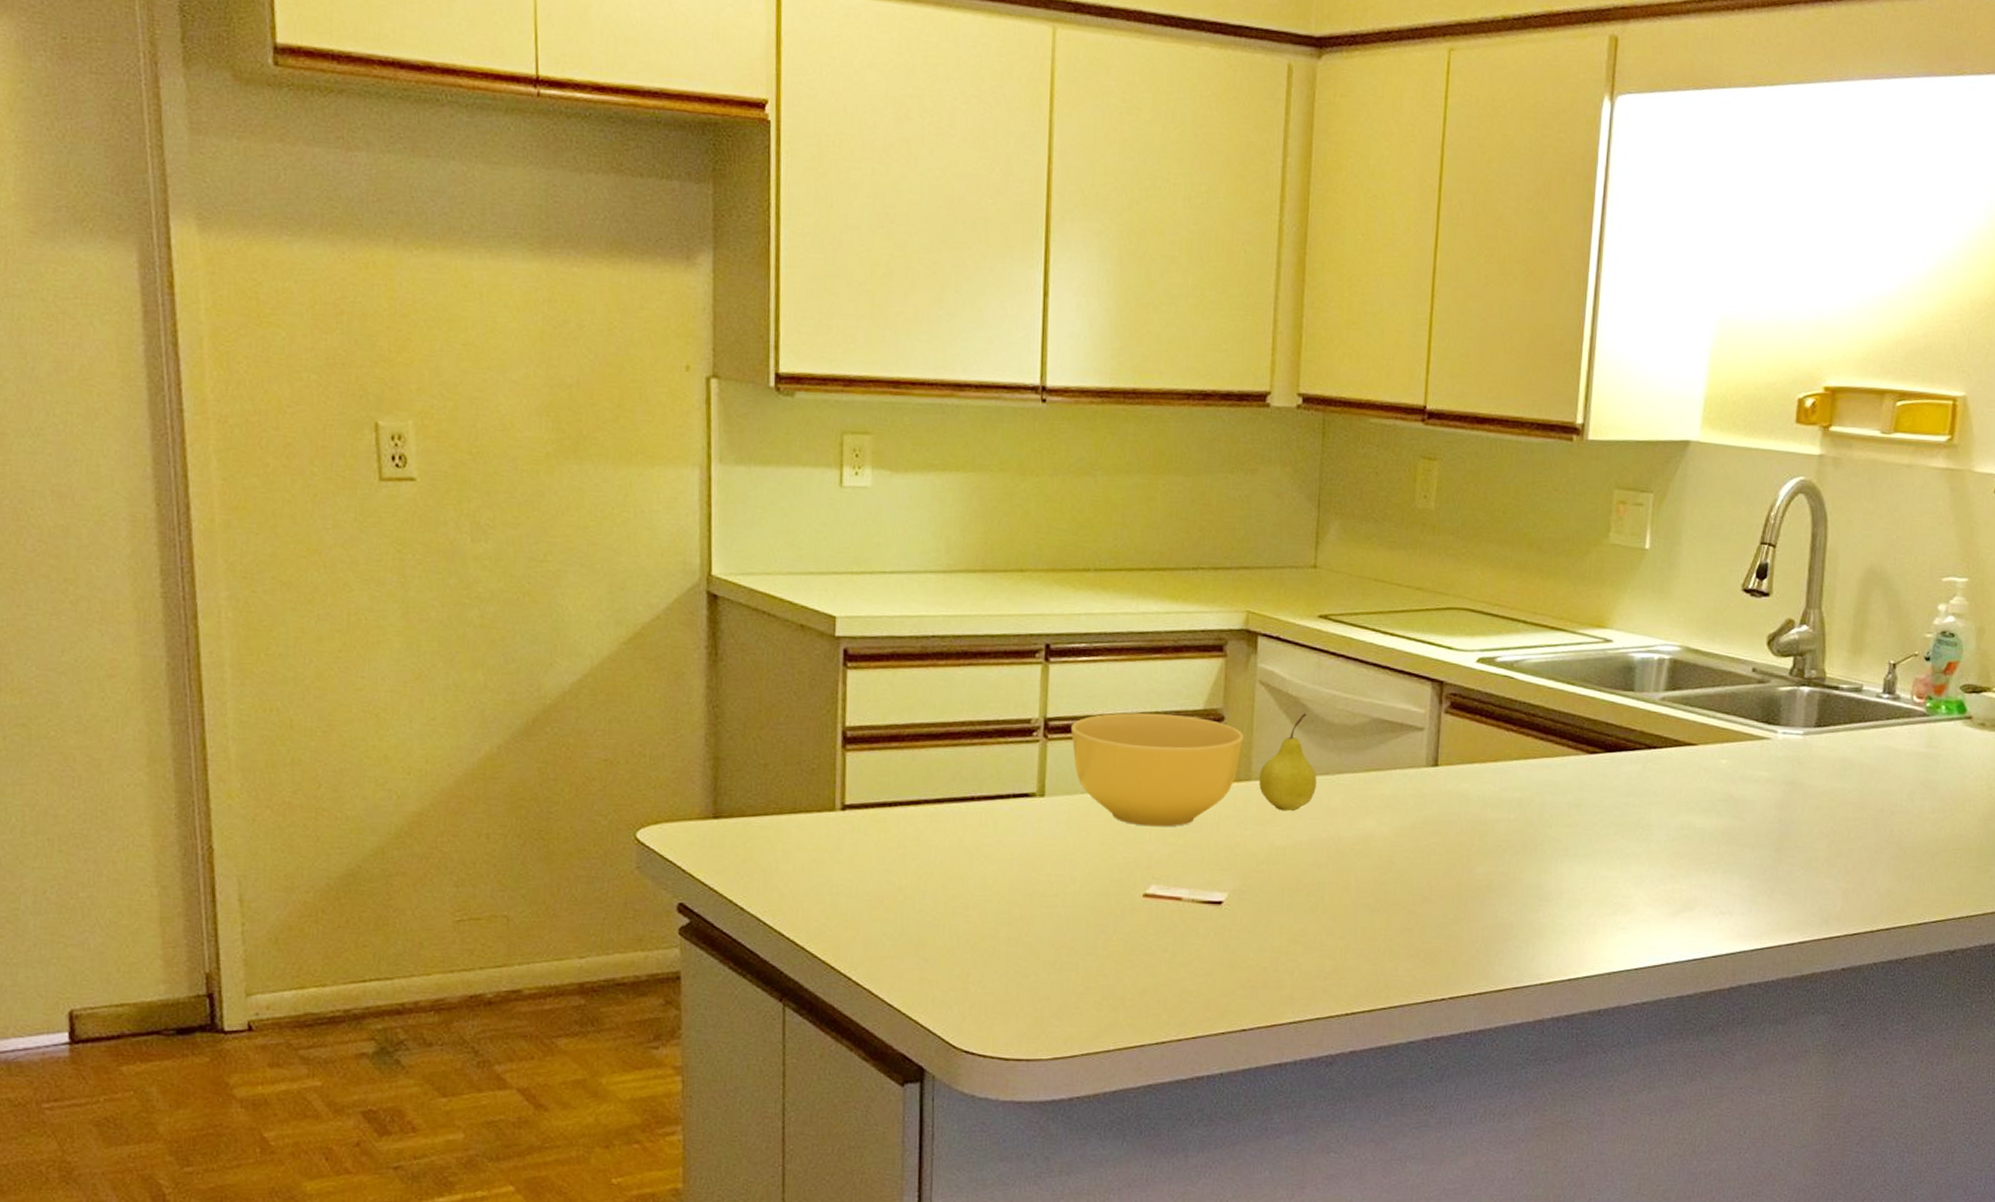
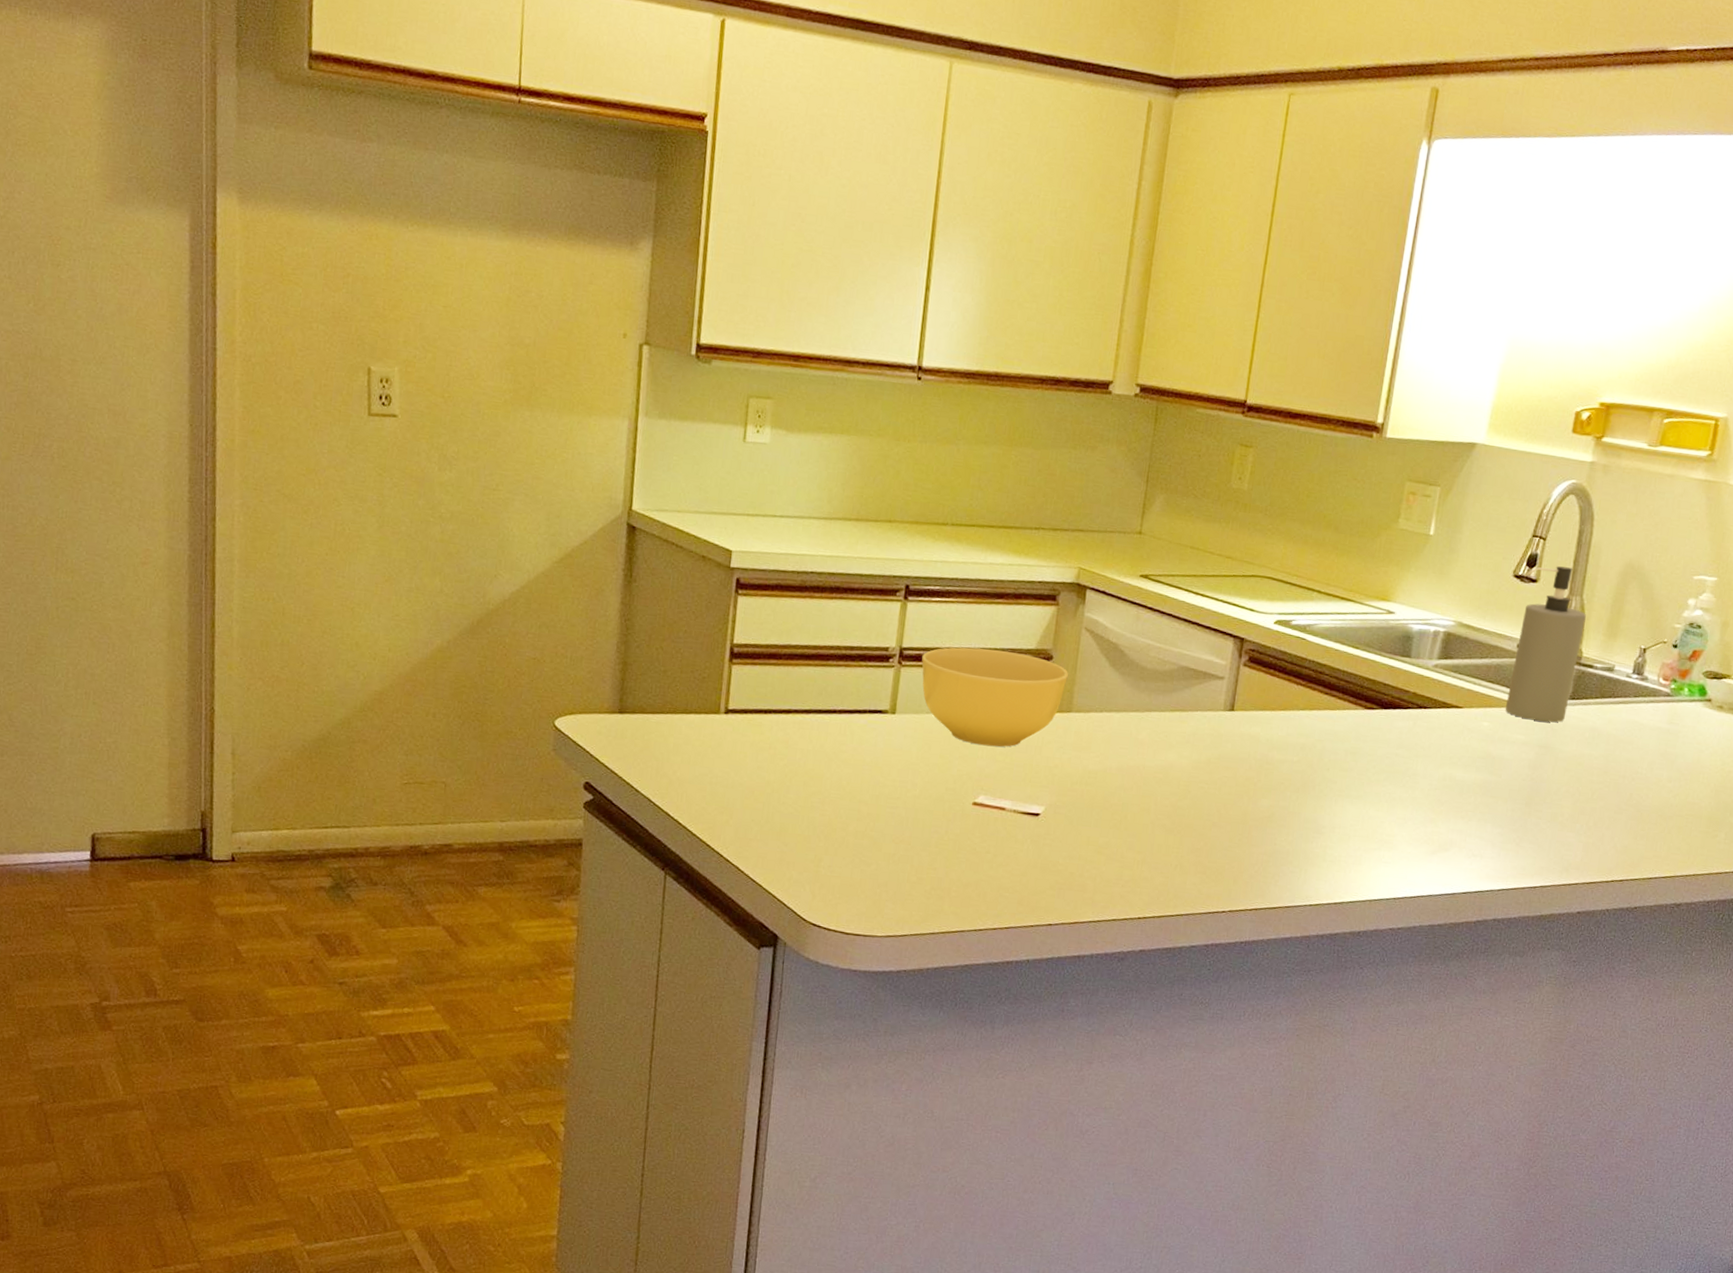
fruit: present [1259,713,1317,812] -> none [1078,658,1129,742]
soap dispenser: none [1744,576,1827,755] -> present [1505,566,1586,723]

